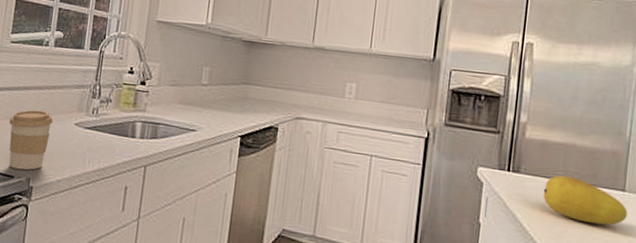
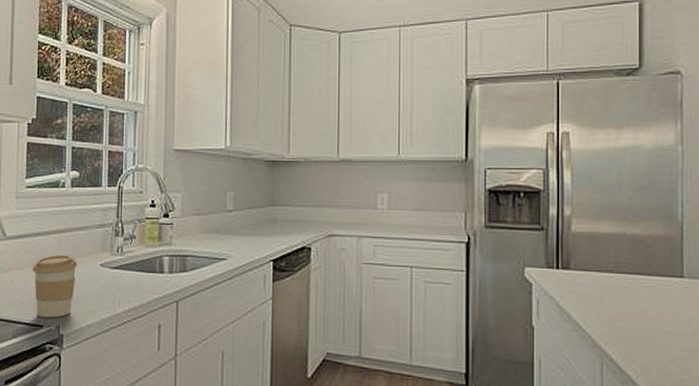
fruit: present [543,175,628,225] -> none [597,268,689,316]

